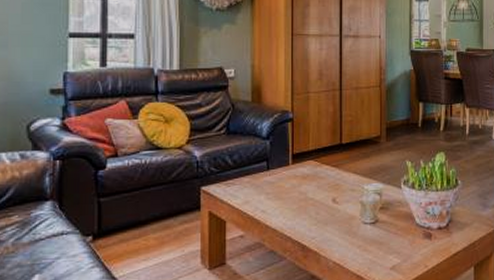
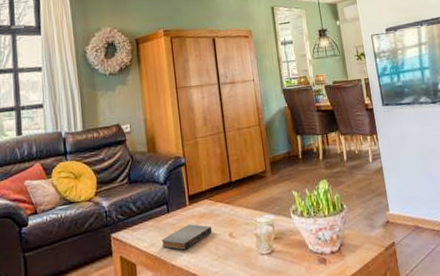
book: none [256,185,315,212] -> present [161,224,213,251]

